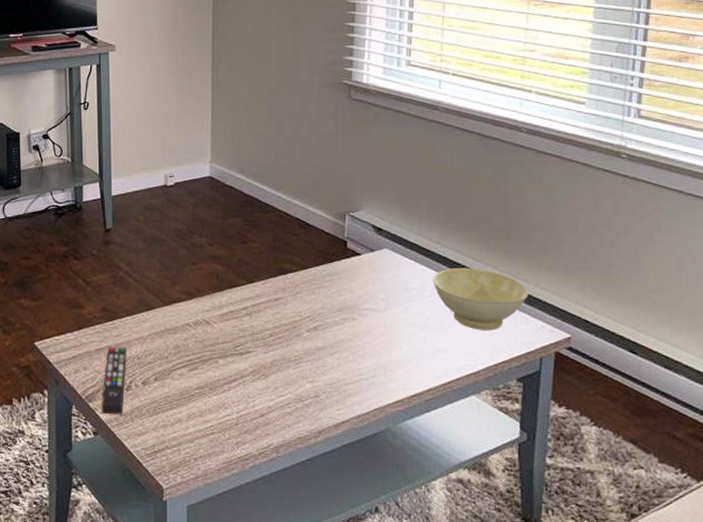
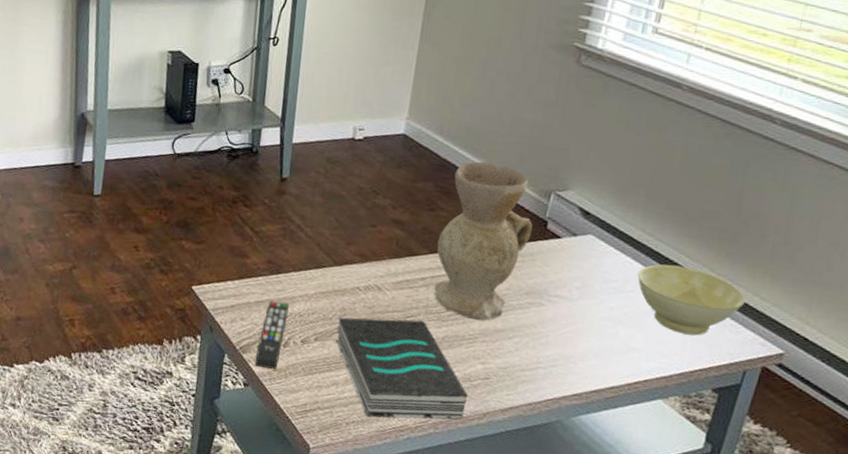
book: none [174,349,302,450] -> present [335,317,468,420]
vase: none [253,194,334,342] -> present [434,161,533,321]

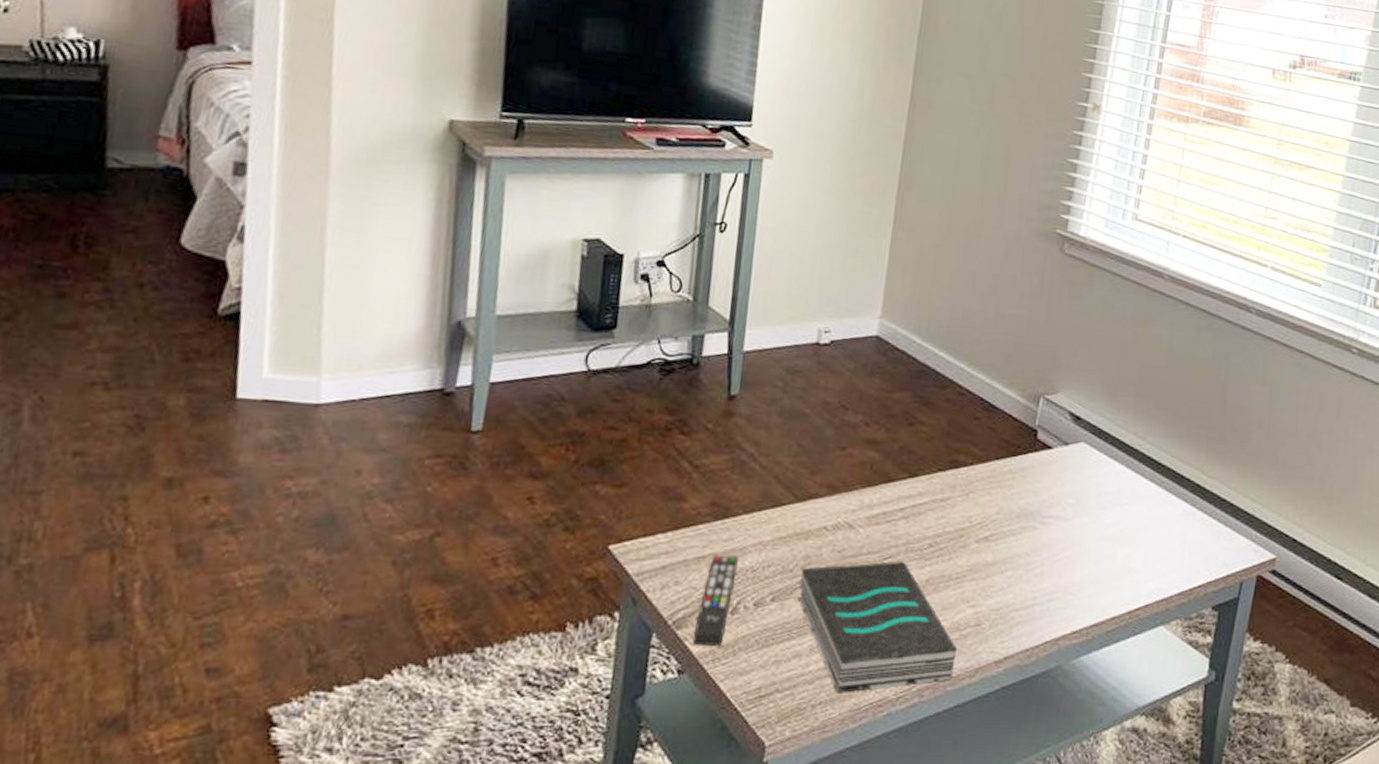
vase: present [434,161,533,321] -> none [915,365,1022,555]
bowl: present [637,264,746,336] -> none [1132,470,1237,548]

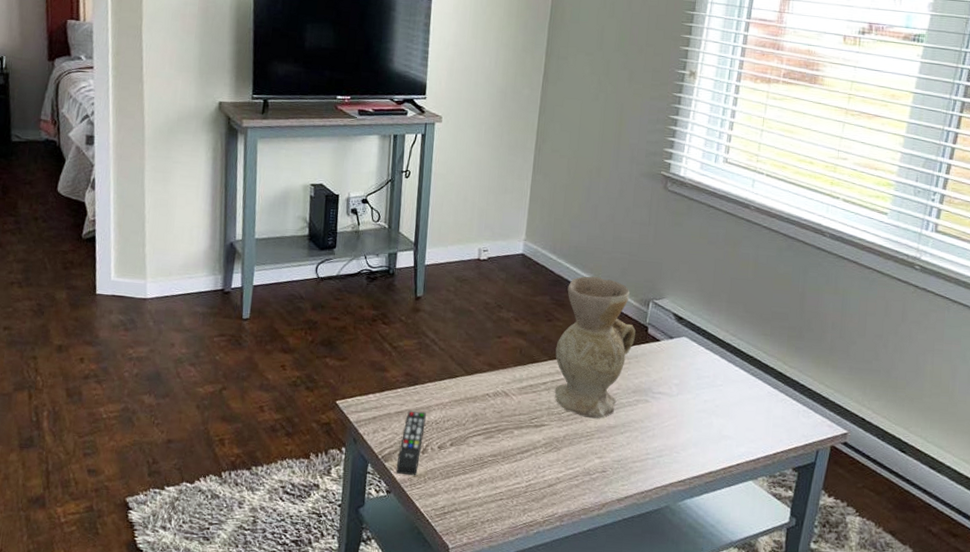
book: present [797,562,957,693] -> none [469,421,588,515]
vase: none [915,365,1022,555] -> present [554,276,636,419]

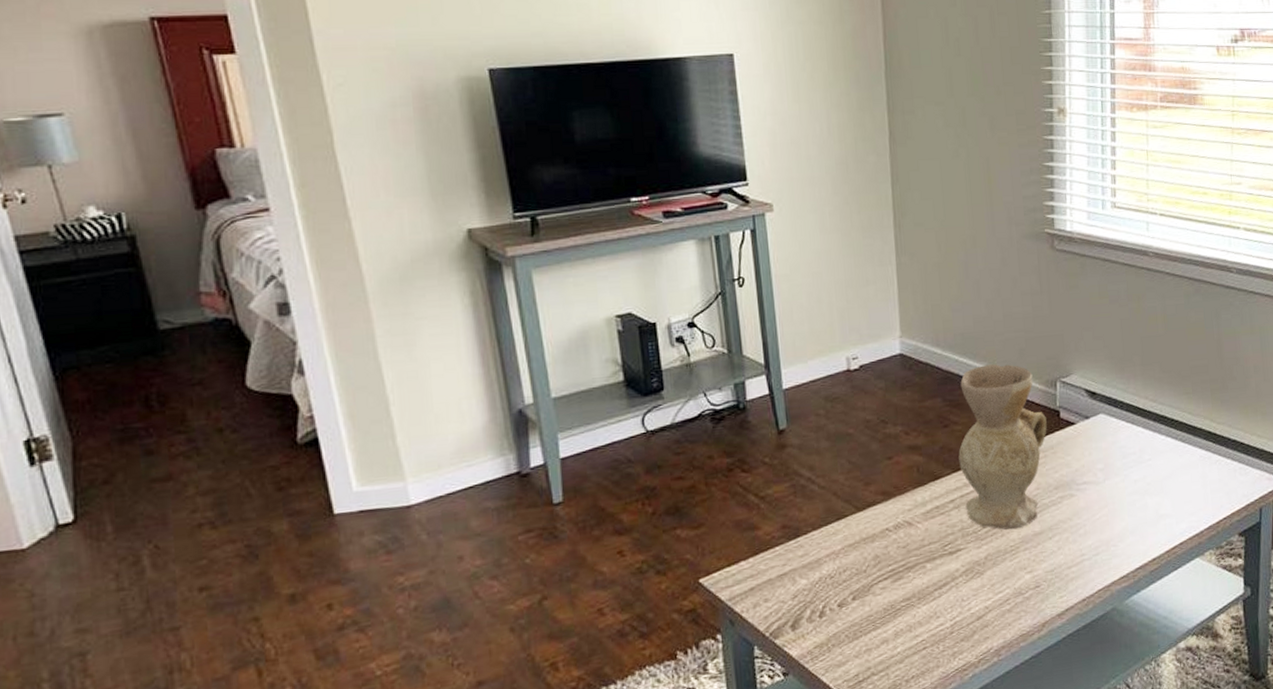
remote control: present [396,410,426,476] -> none [790,567,818,649]

